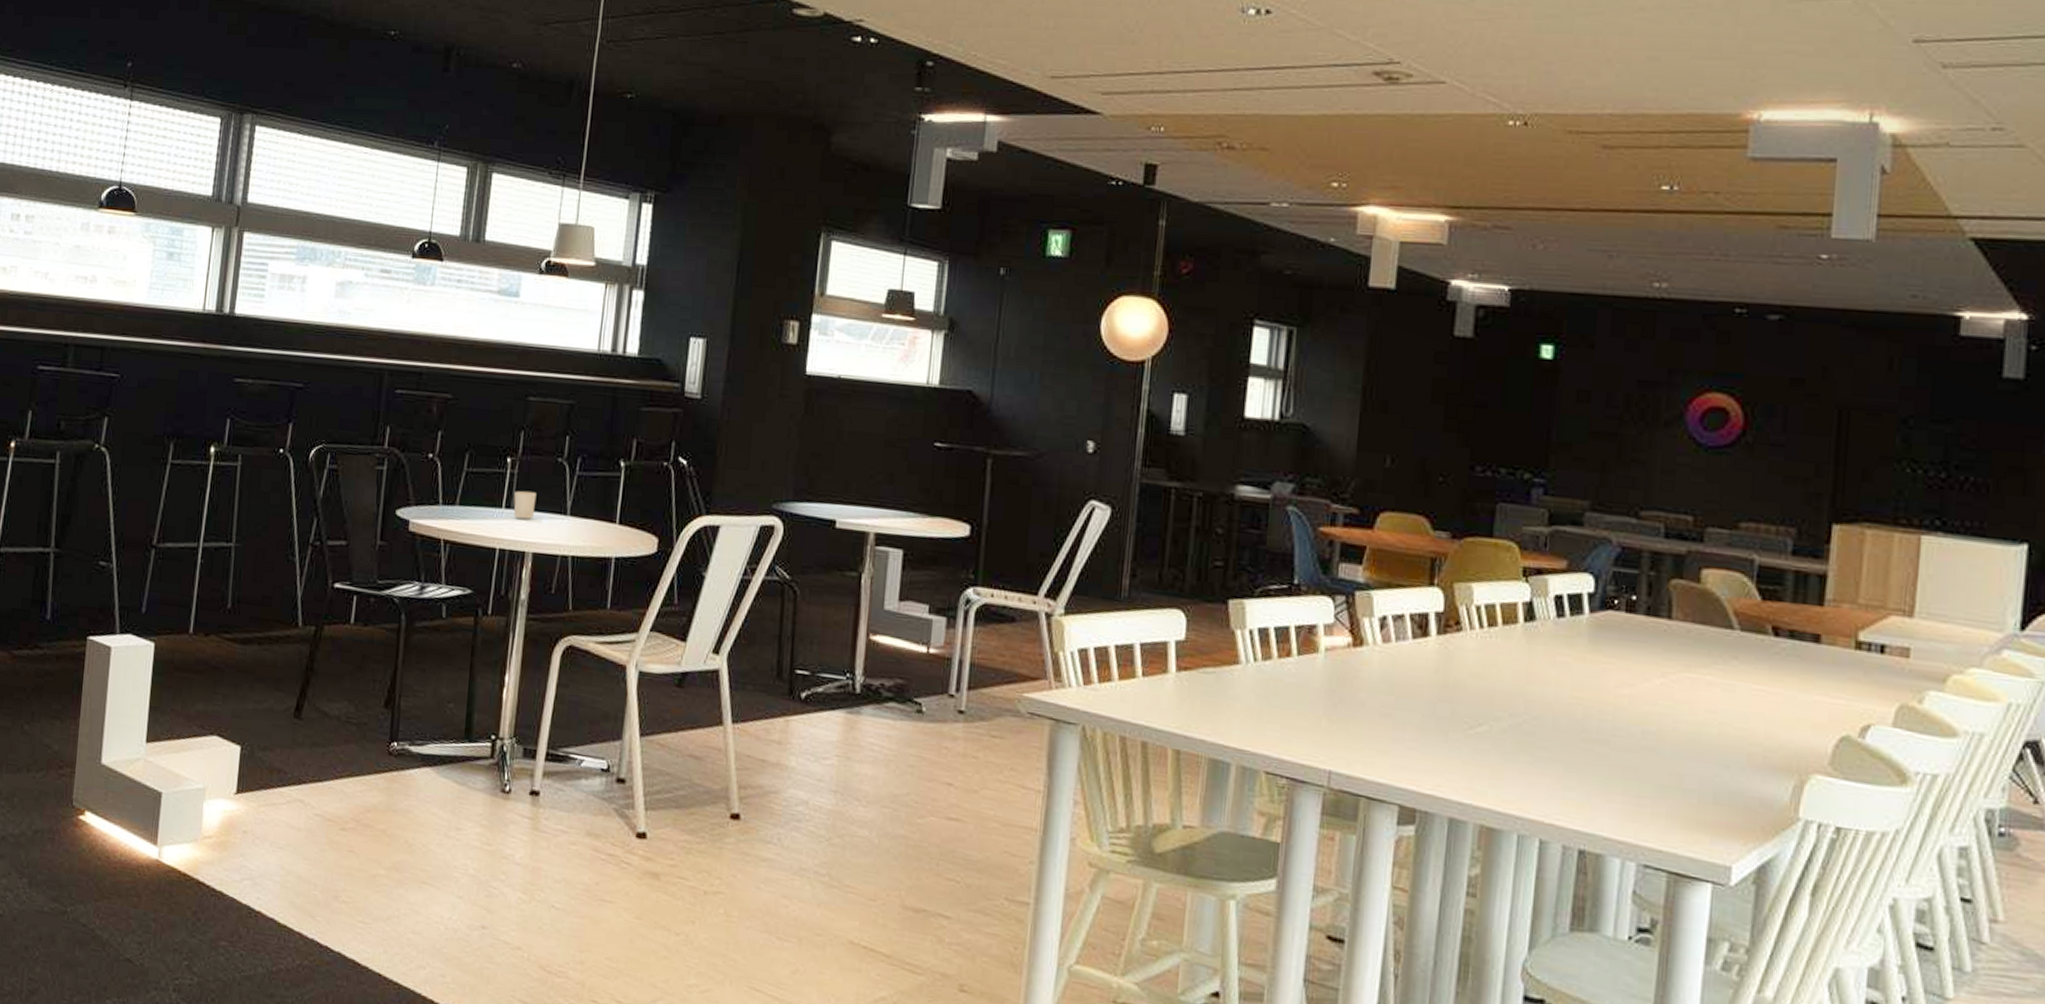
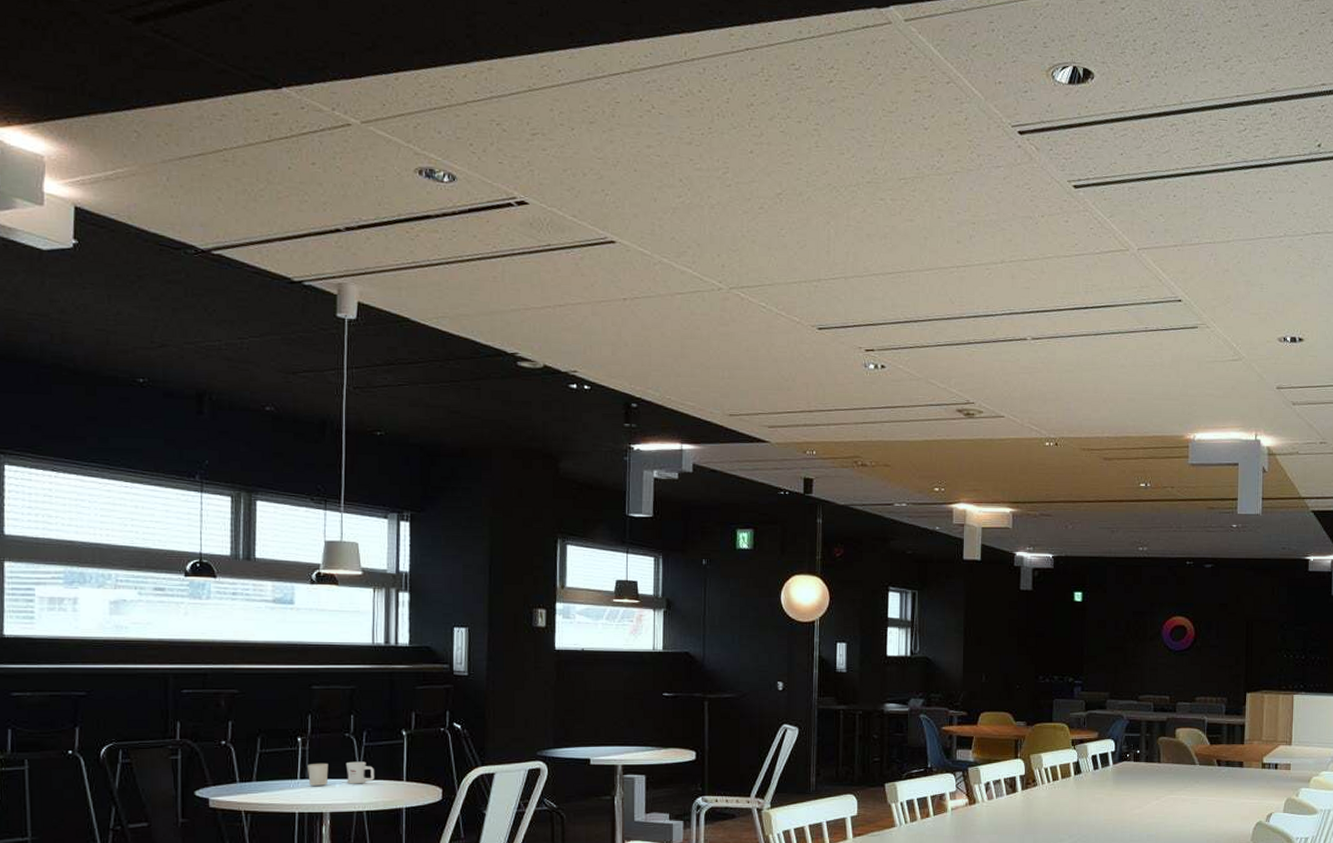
mug: none [554,492,585,522] -> present [345,761,374,784]

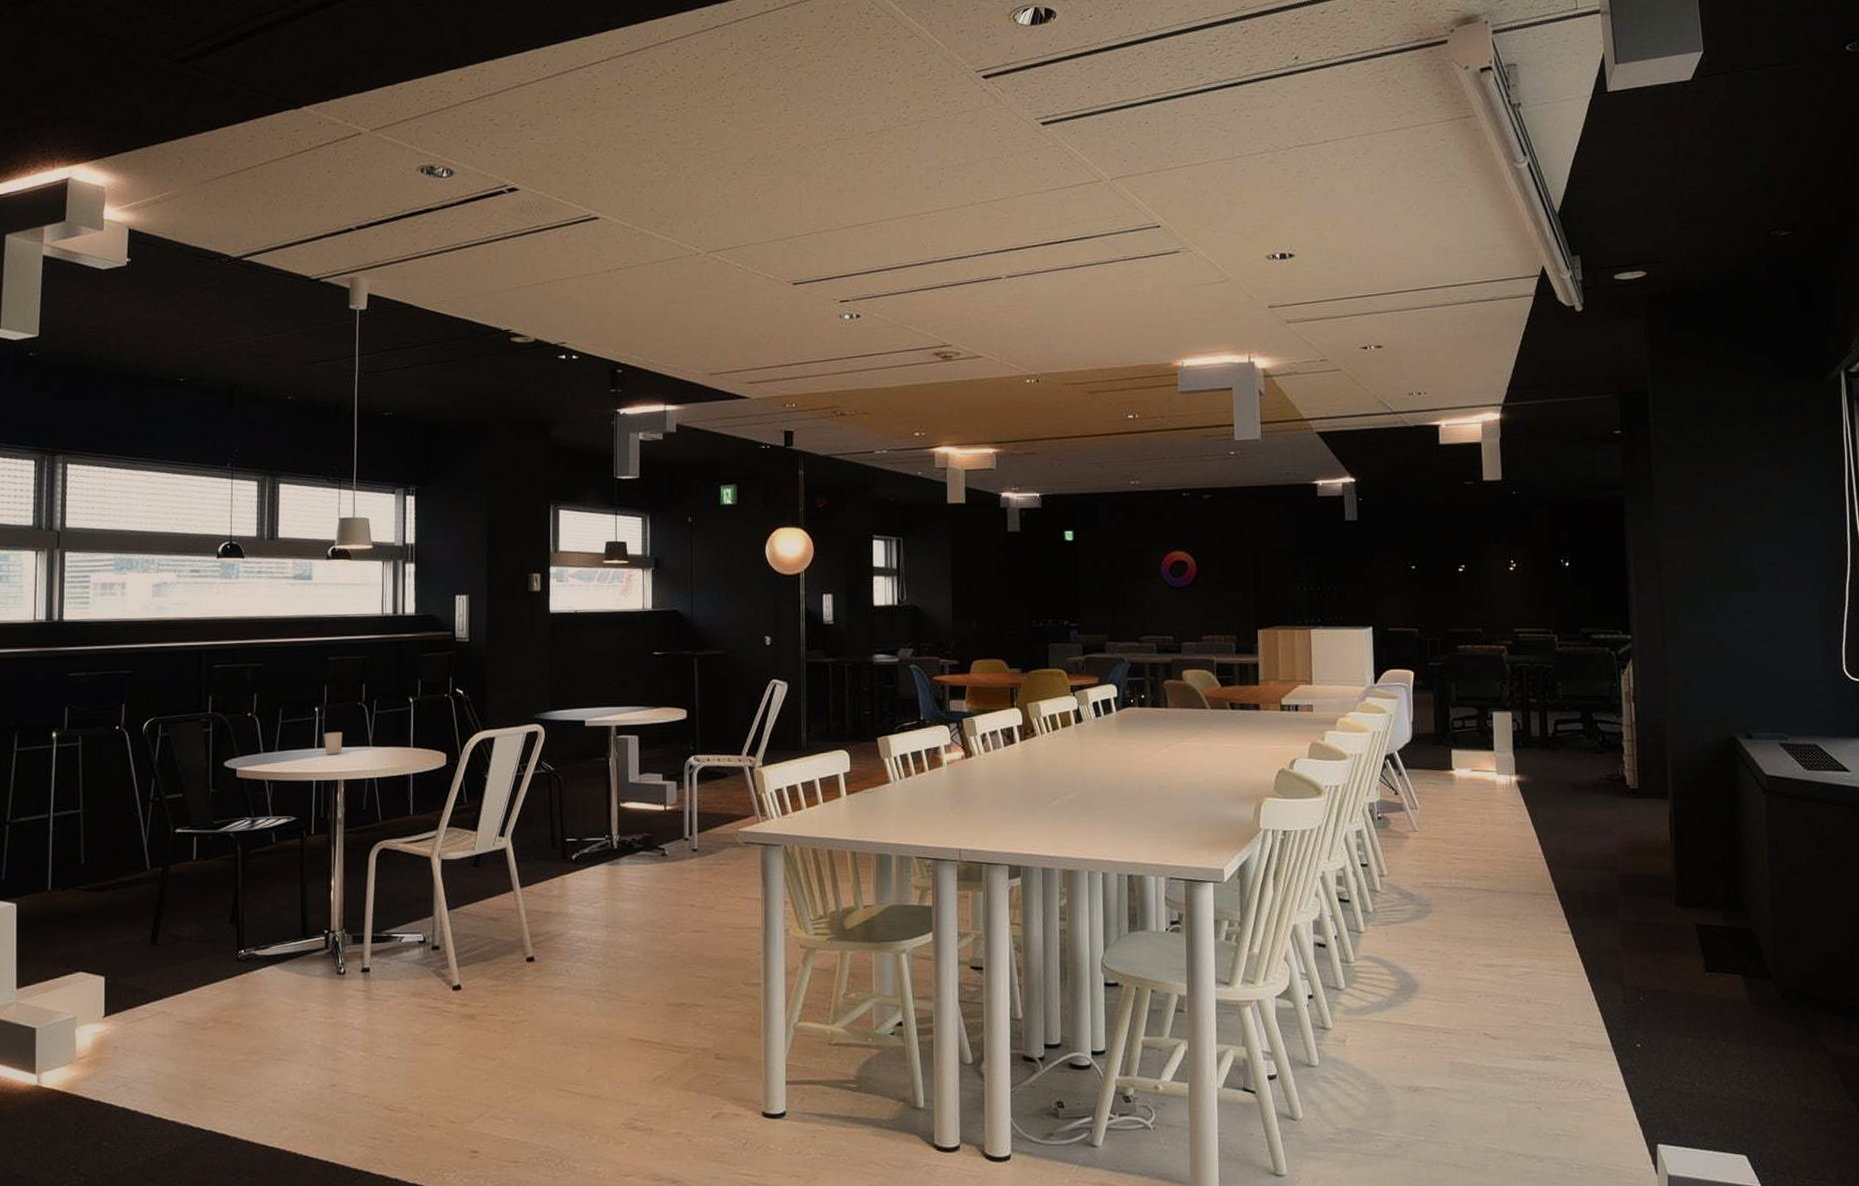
mug: present [345,761,374,784] -> none [358,729,384,752]

